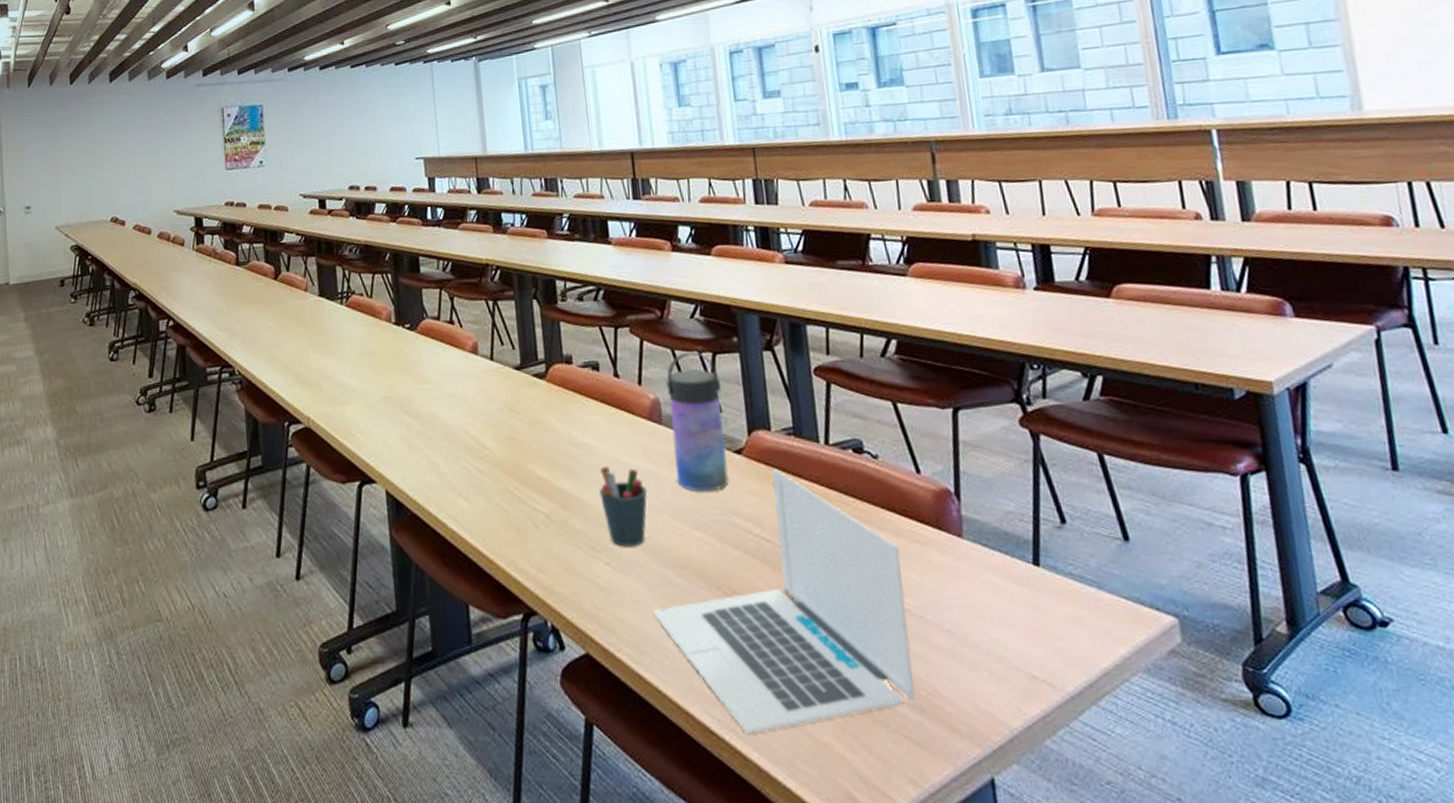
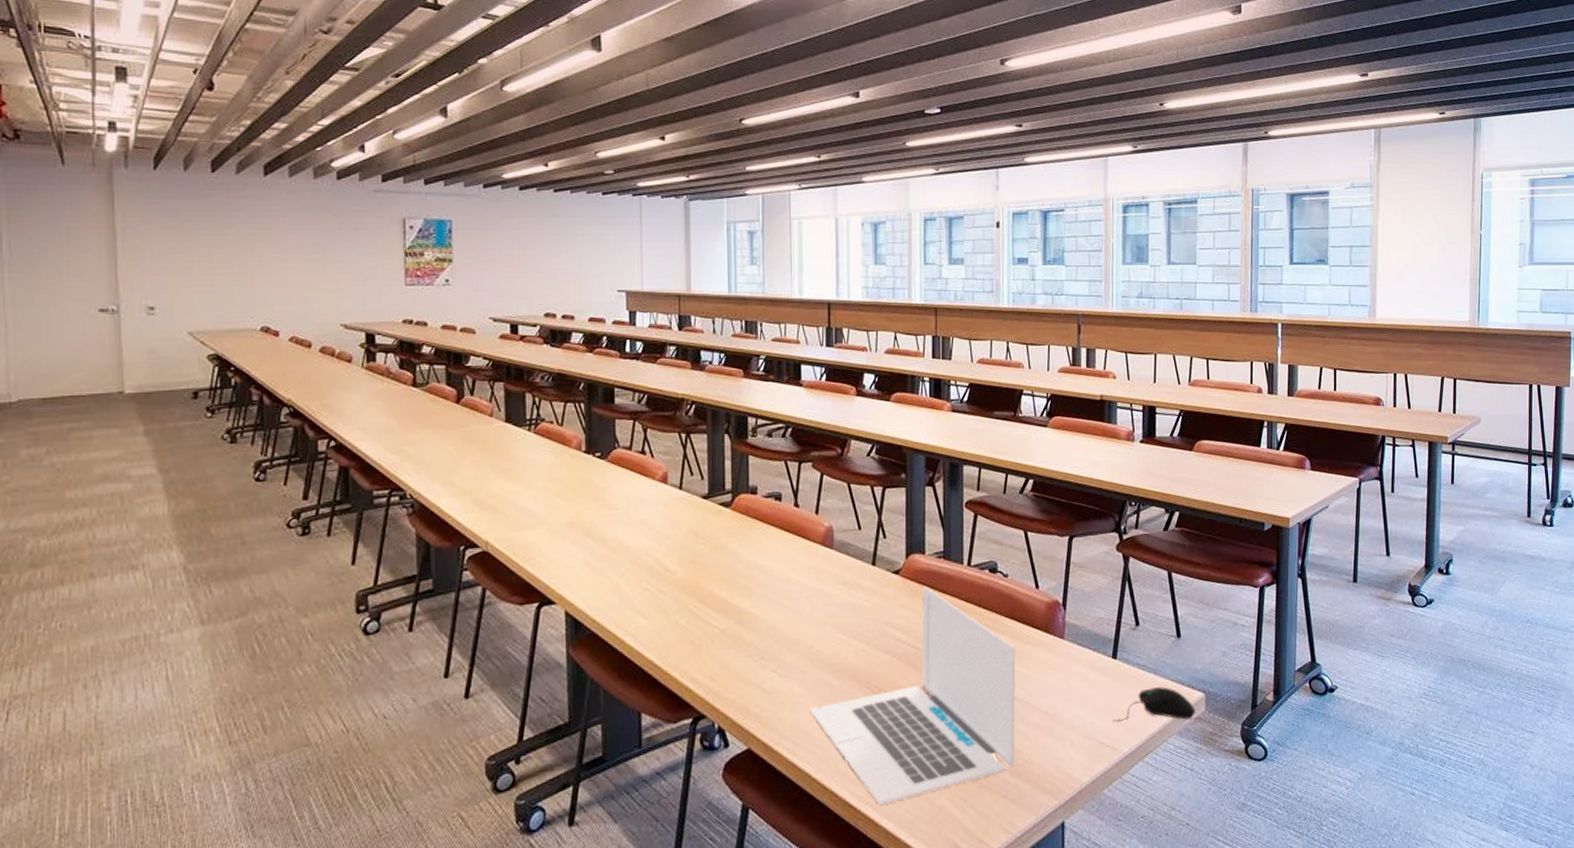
pen holder: present [599,466,648,547] -> none [772,586,815,656]
water bottle: present [665,351,729,492] -> none [839,485,887,607]
computer mouse: none [1045,606,1168,653] -> present [1113,687,1196,722]

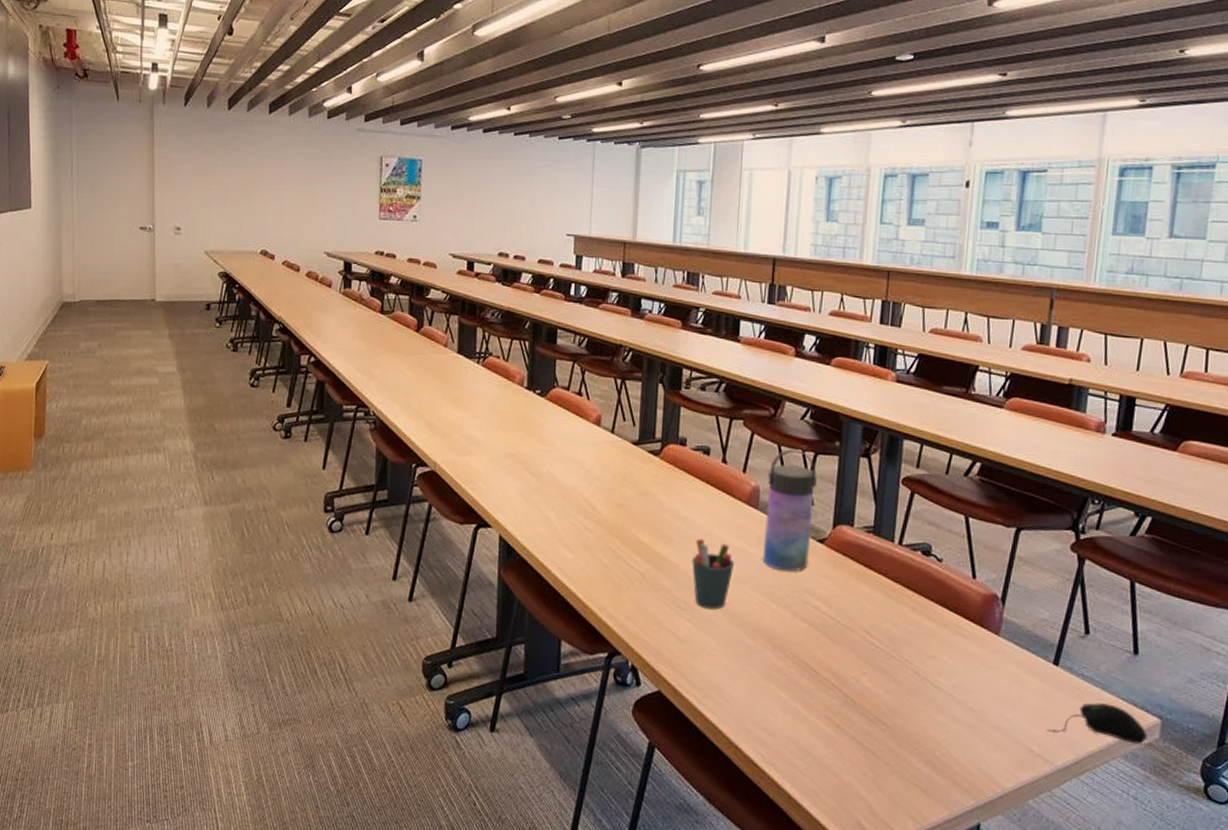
pen holder: none [772,586,815,656] -> present [692,539,735,609]
laptop: present [809,586,1016,805] -> none [721,559,943,769]
water bottle: none [839,485,887,607] -> present [763,449,817,572]

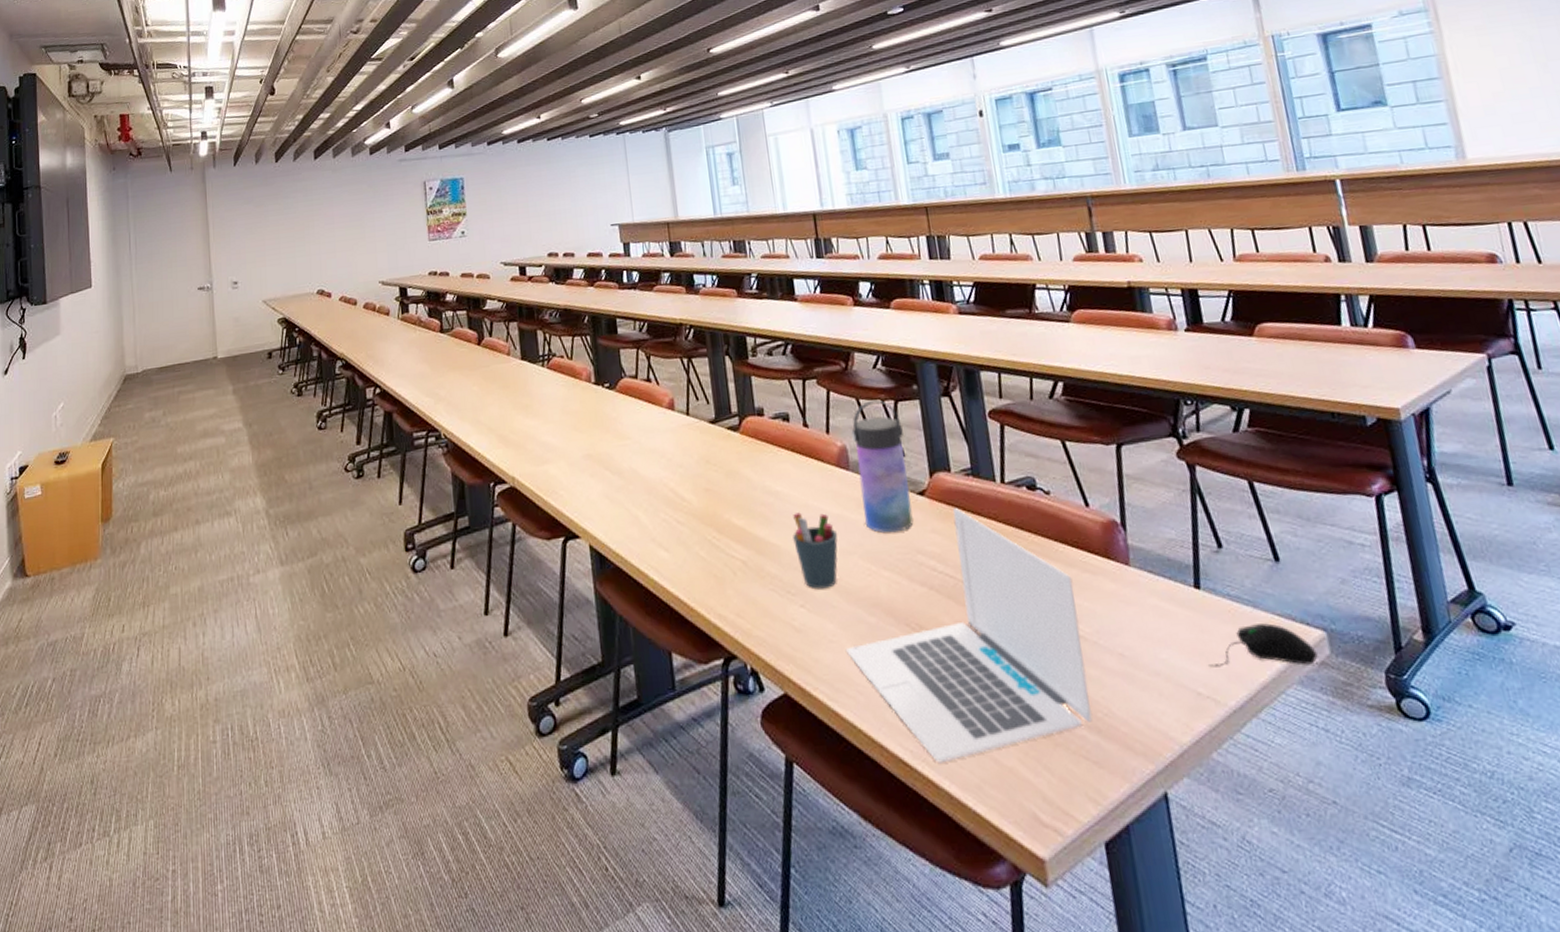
laptop: none [721,559,943,769] -> present [845,508,1093,764]

